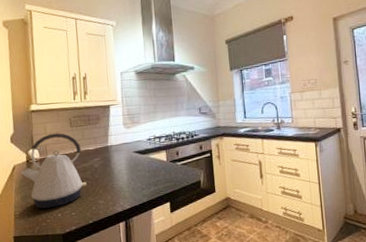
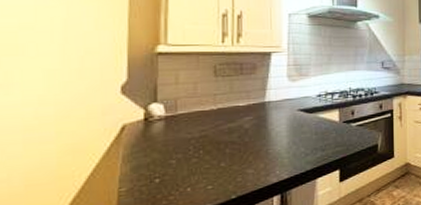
kettle: present [21,133,87,209] -> none [134,83,232,182]

